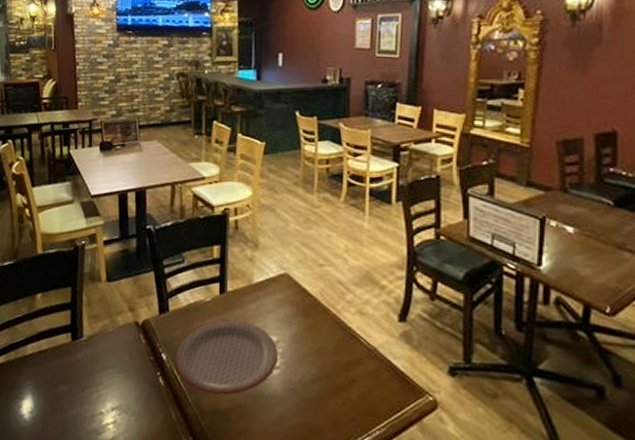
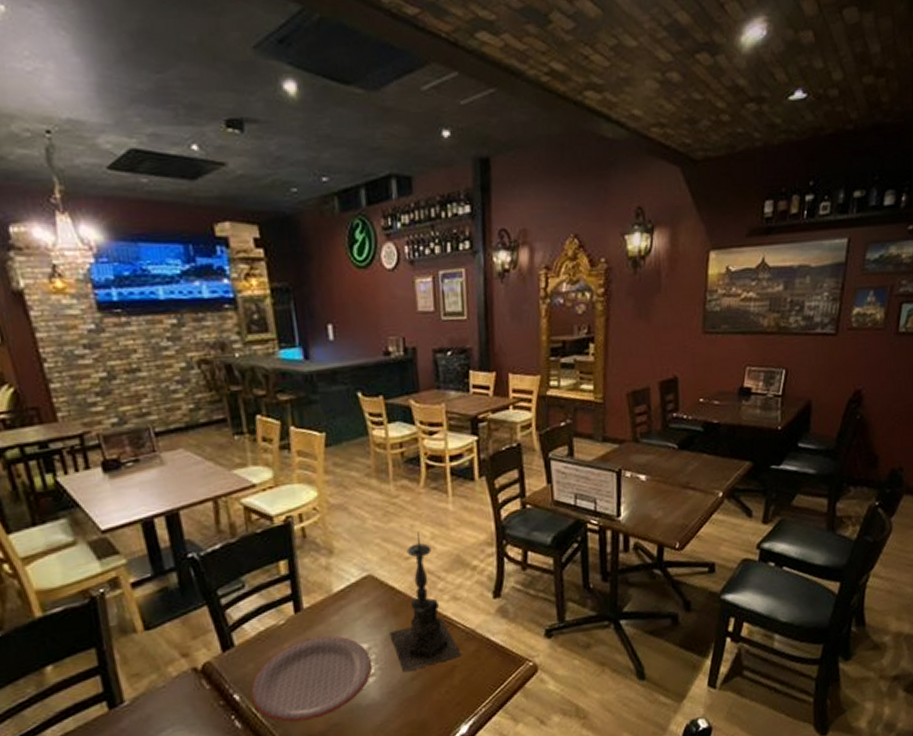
candle holder: none [297,242,361,374] -> present [389,531,462,673]

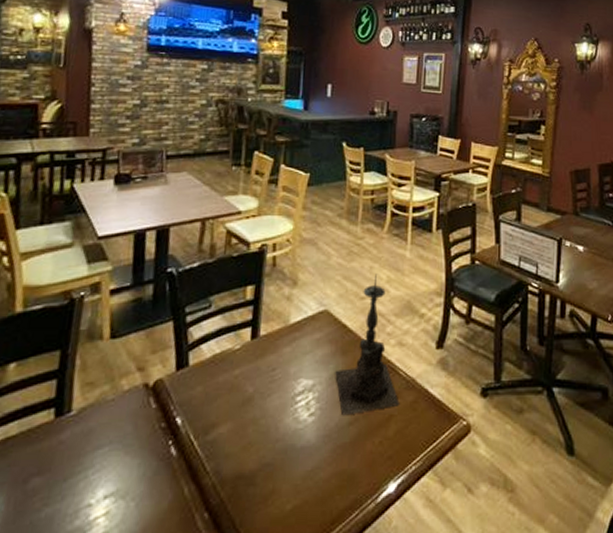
plate: present [251,636,373,722] -> none [192,367,314,456]

